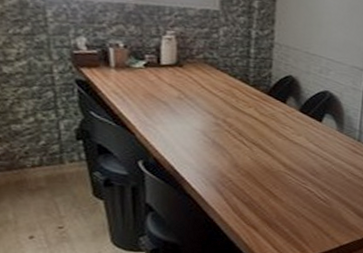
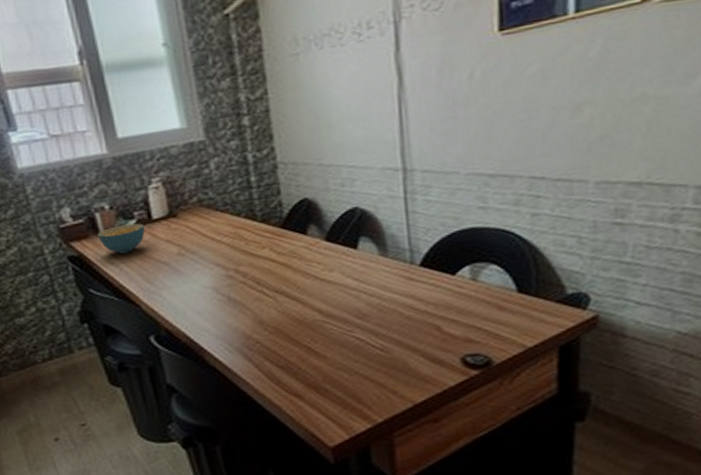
cereal bowl: none [108,63,153,88] -> present [98,223,145,254]

